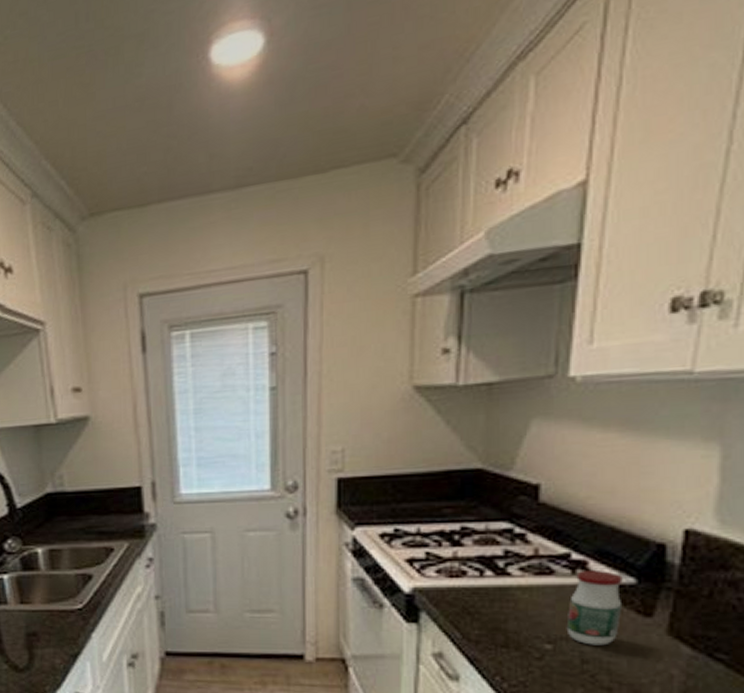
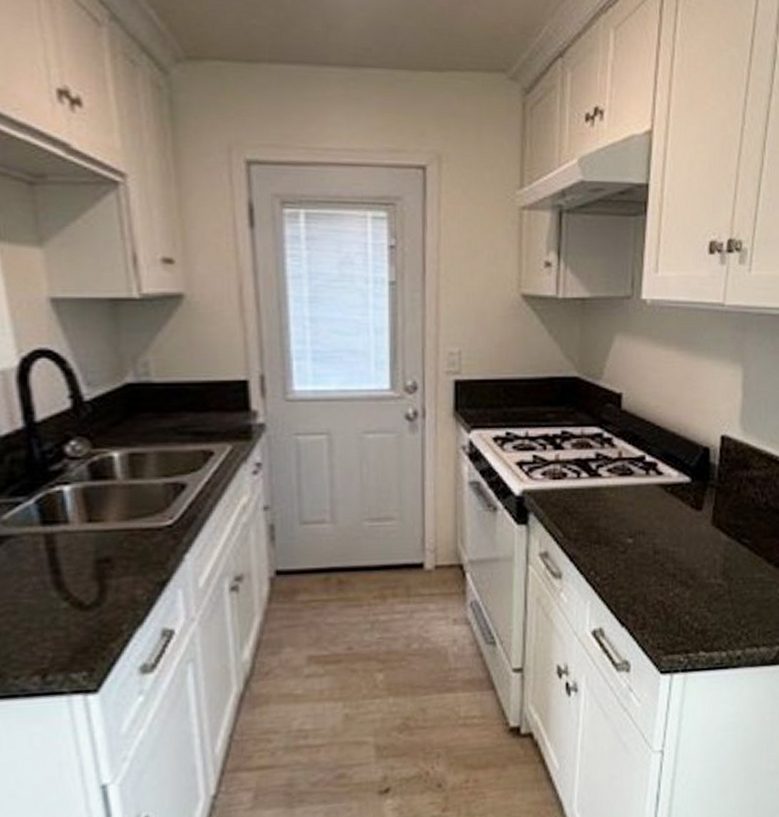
jar: present [566,571,623,646] -> none [643,471,682,538]

